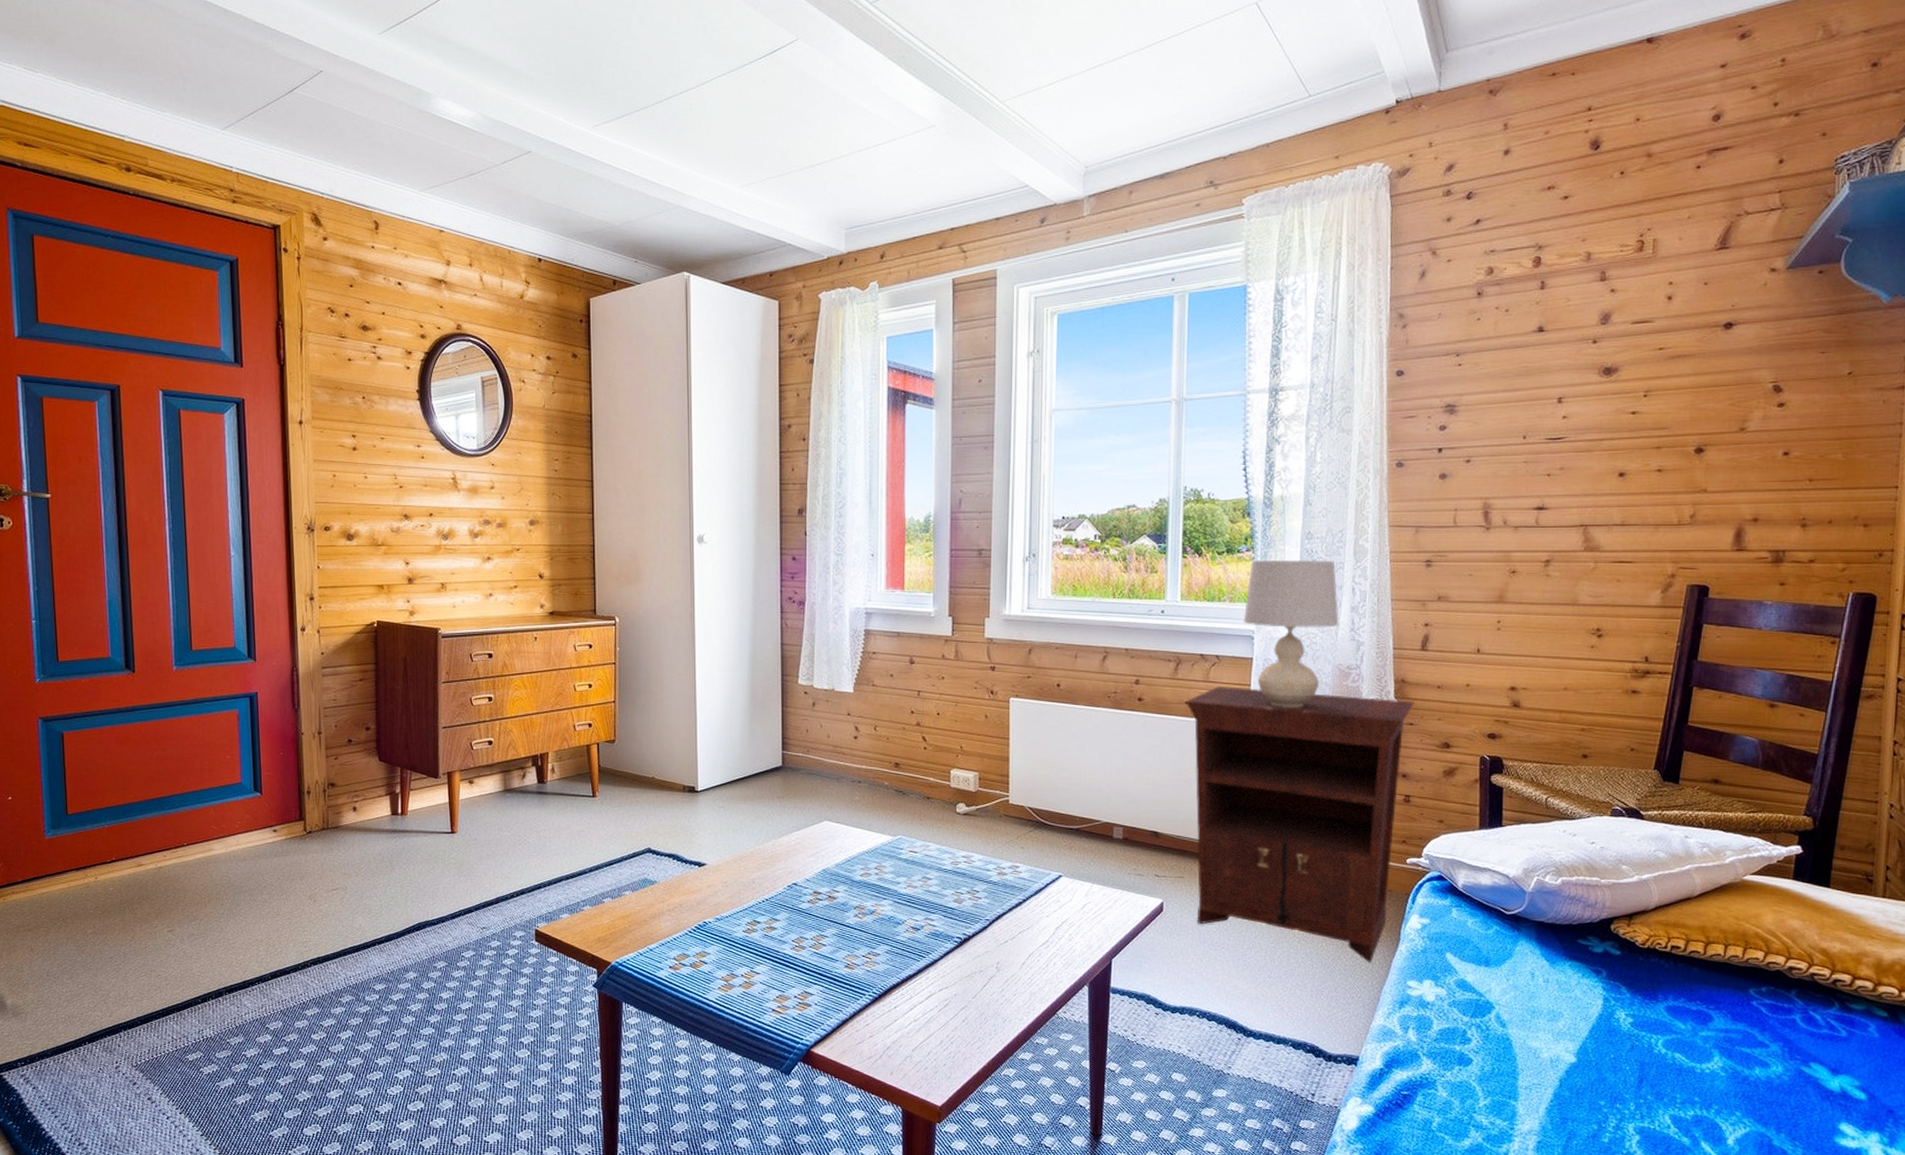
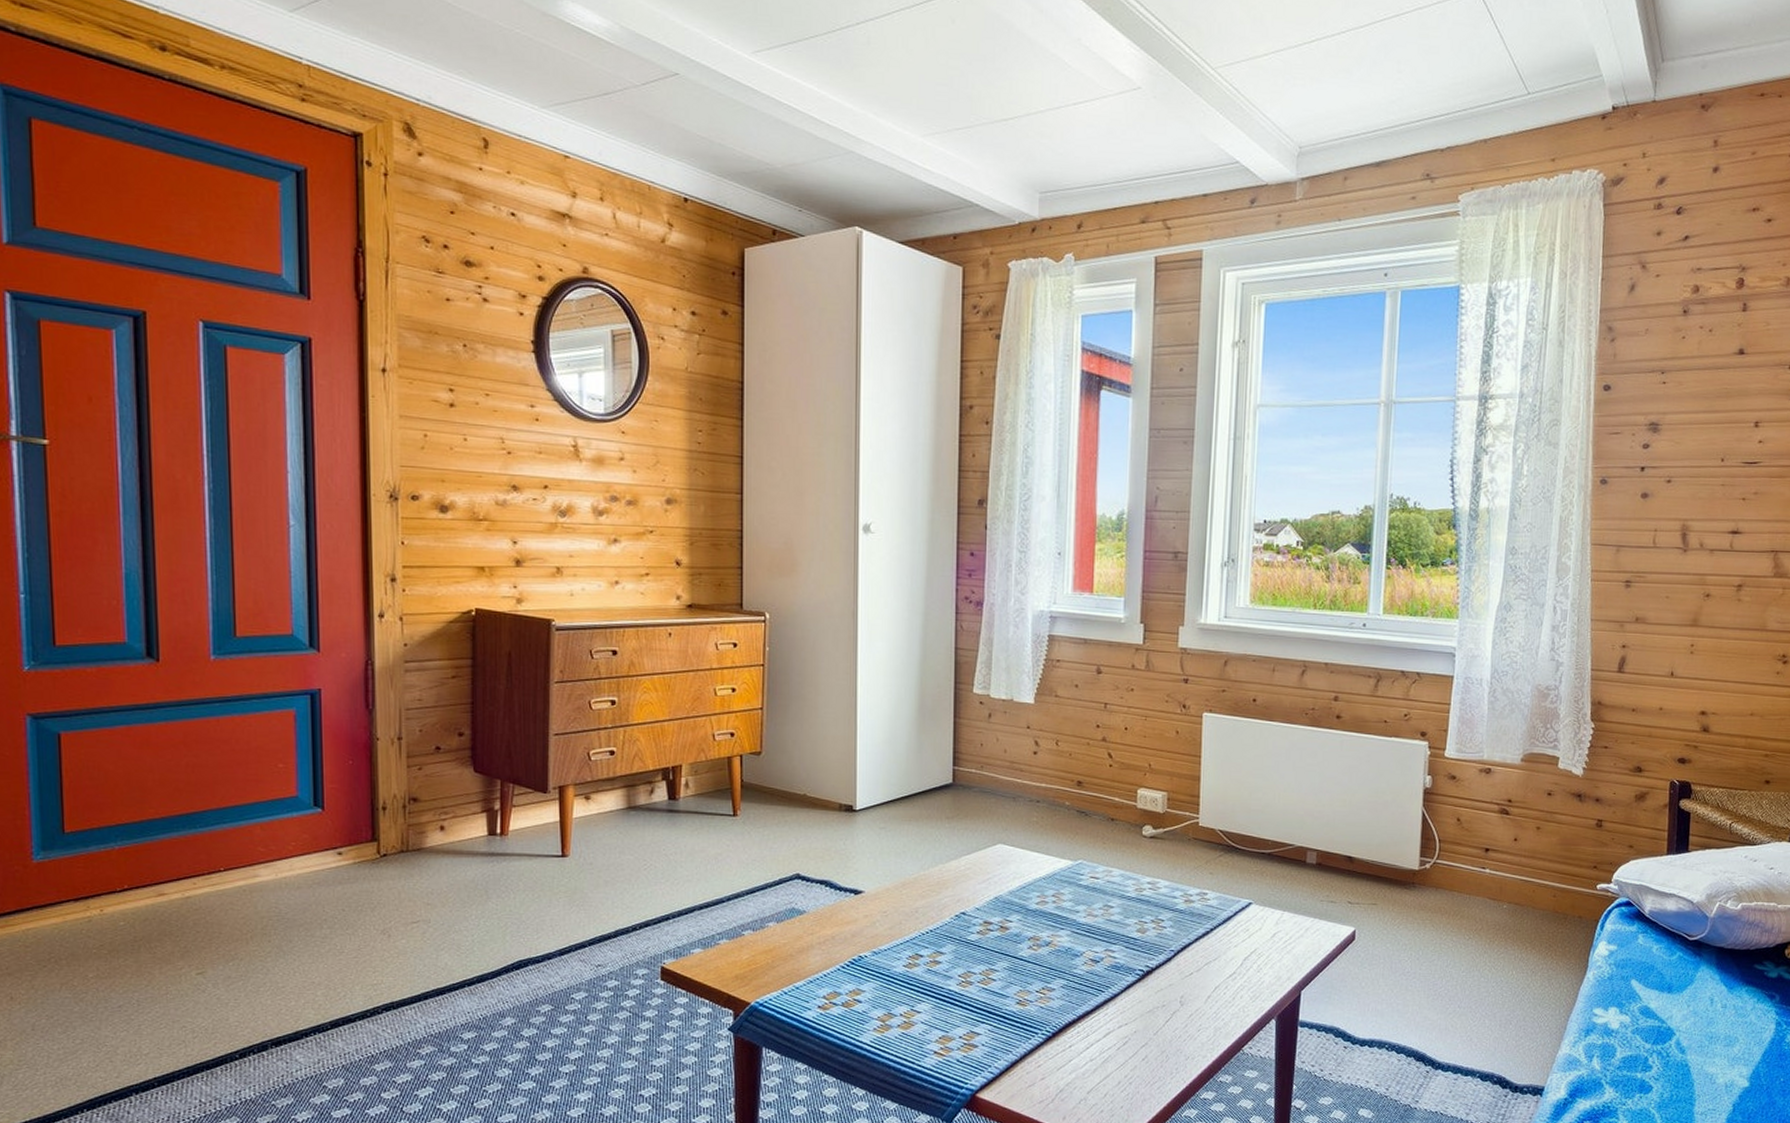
nightstand: present [1186,686,1415,963] -> none [1385,705,1610,991]
table lamp: present [1243,559,1339,707] -> none [1445,574,1540,728]

